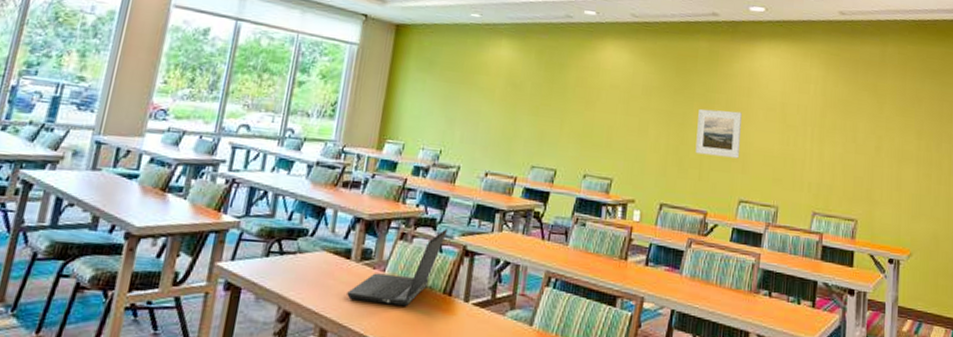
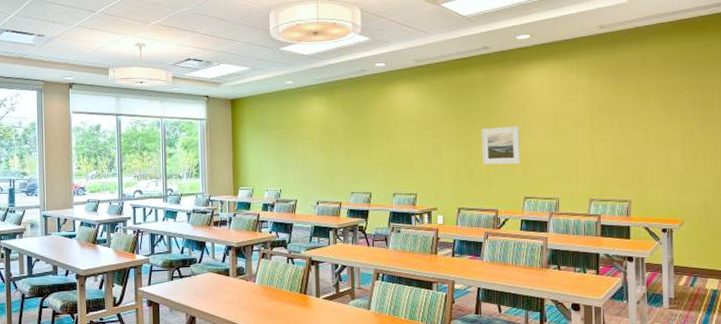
laptop computer: present [347,228,447,306] -> none [232,247,295,305]

